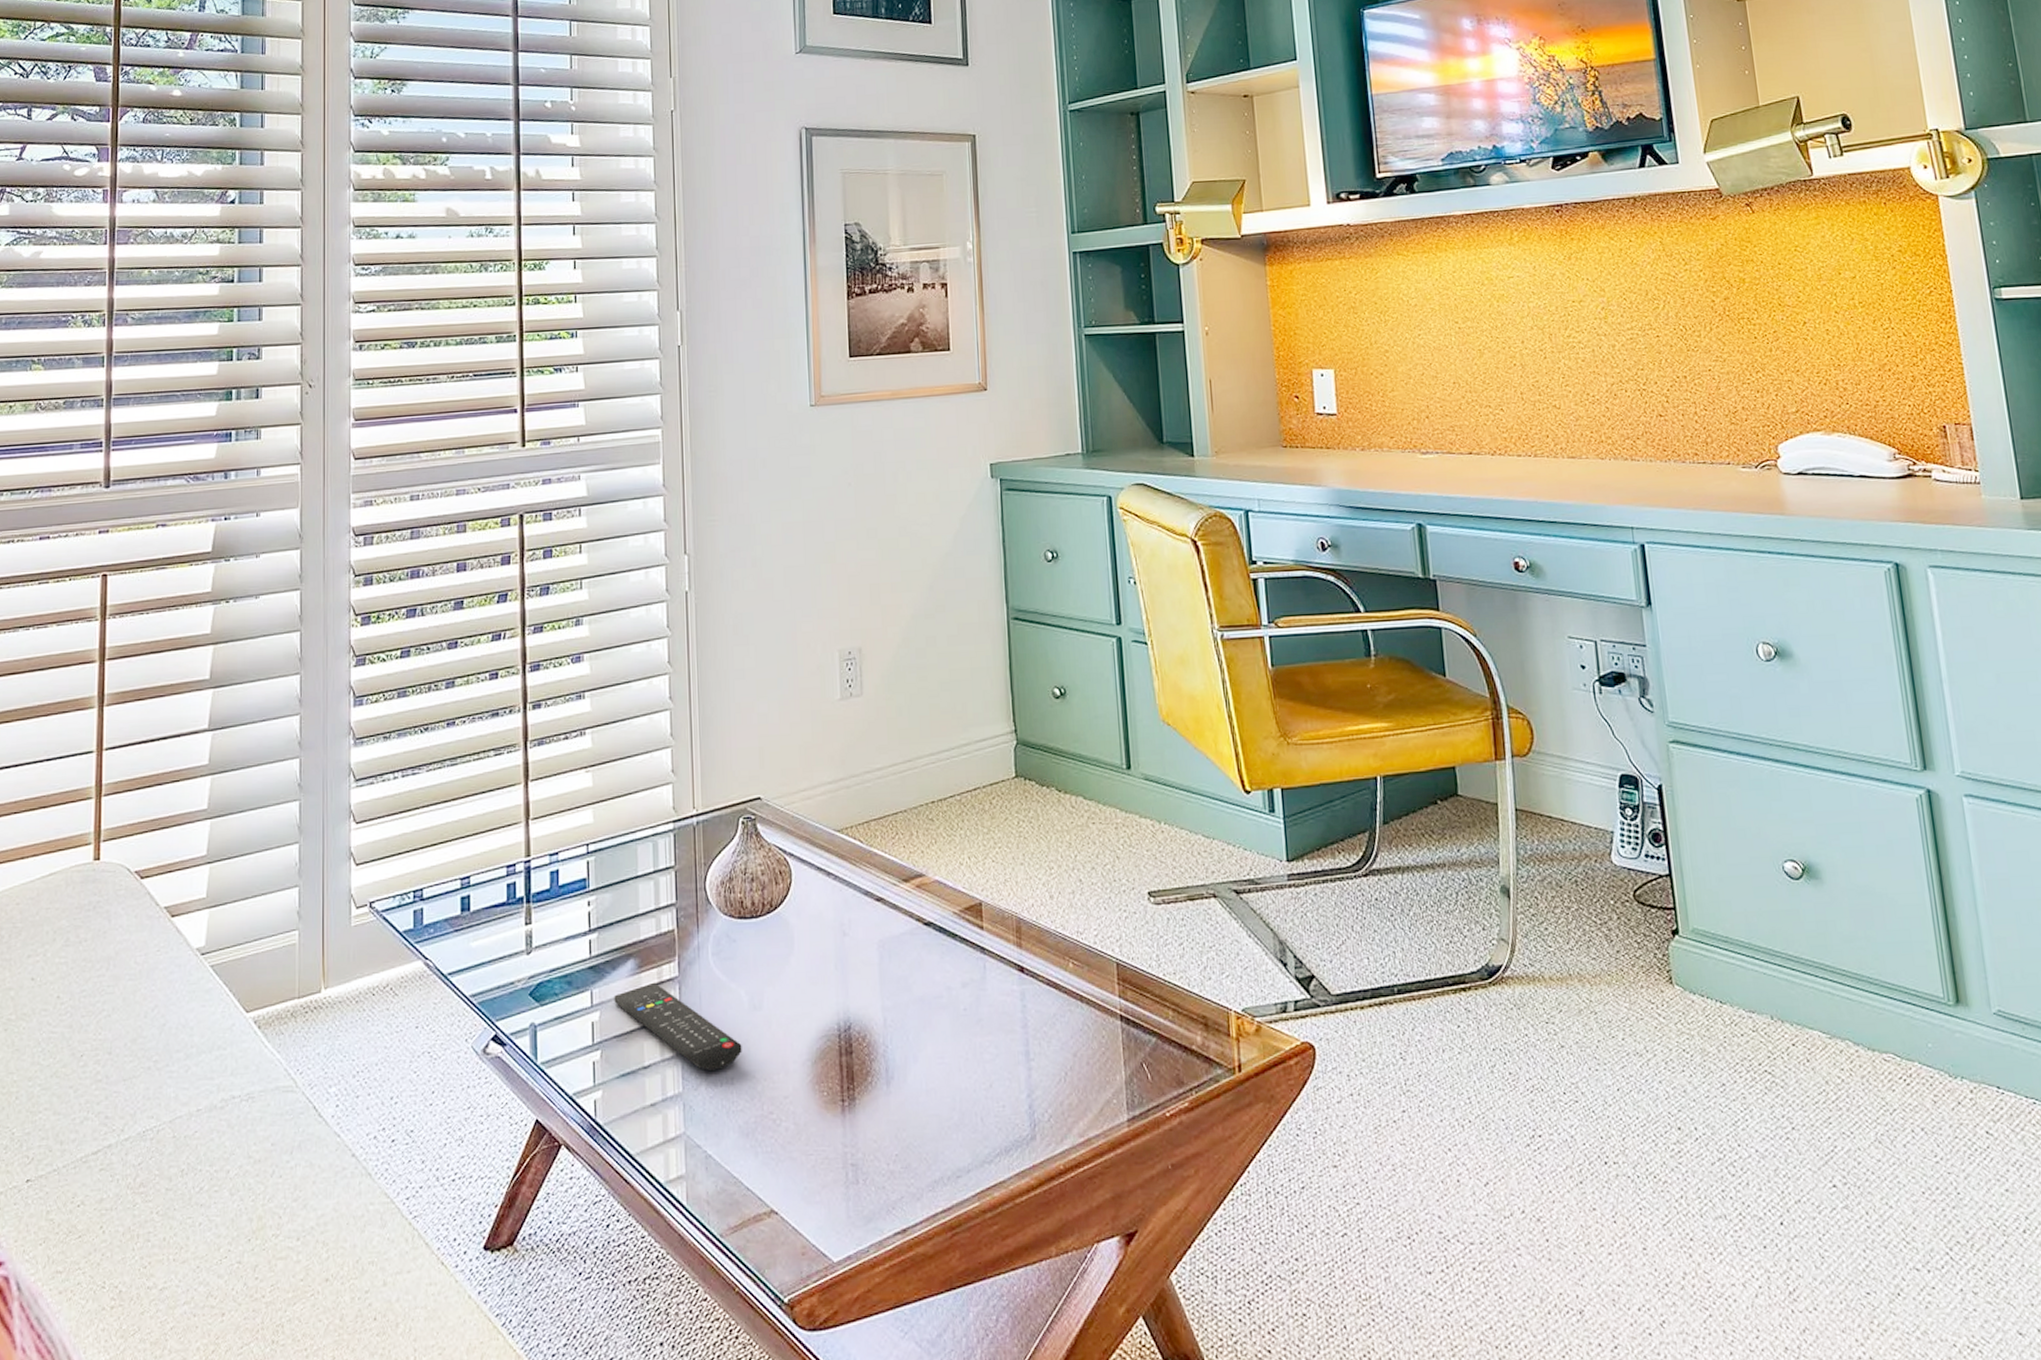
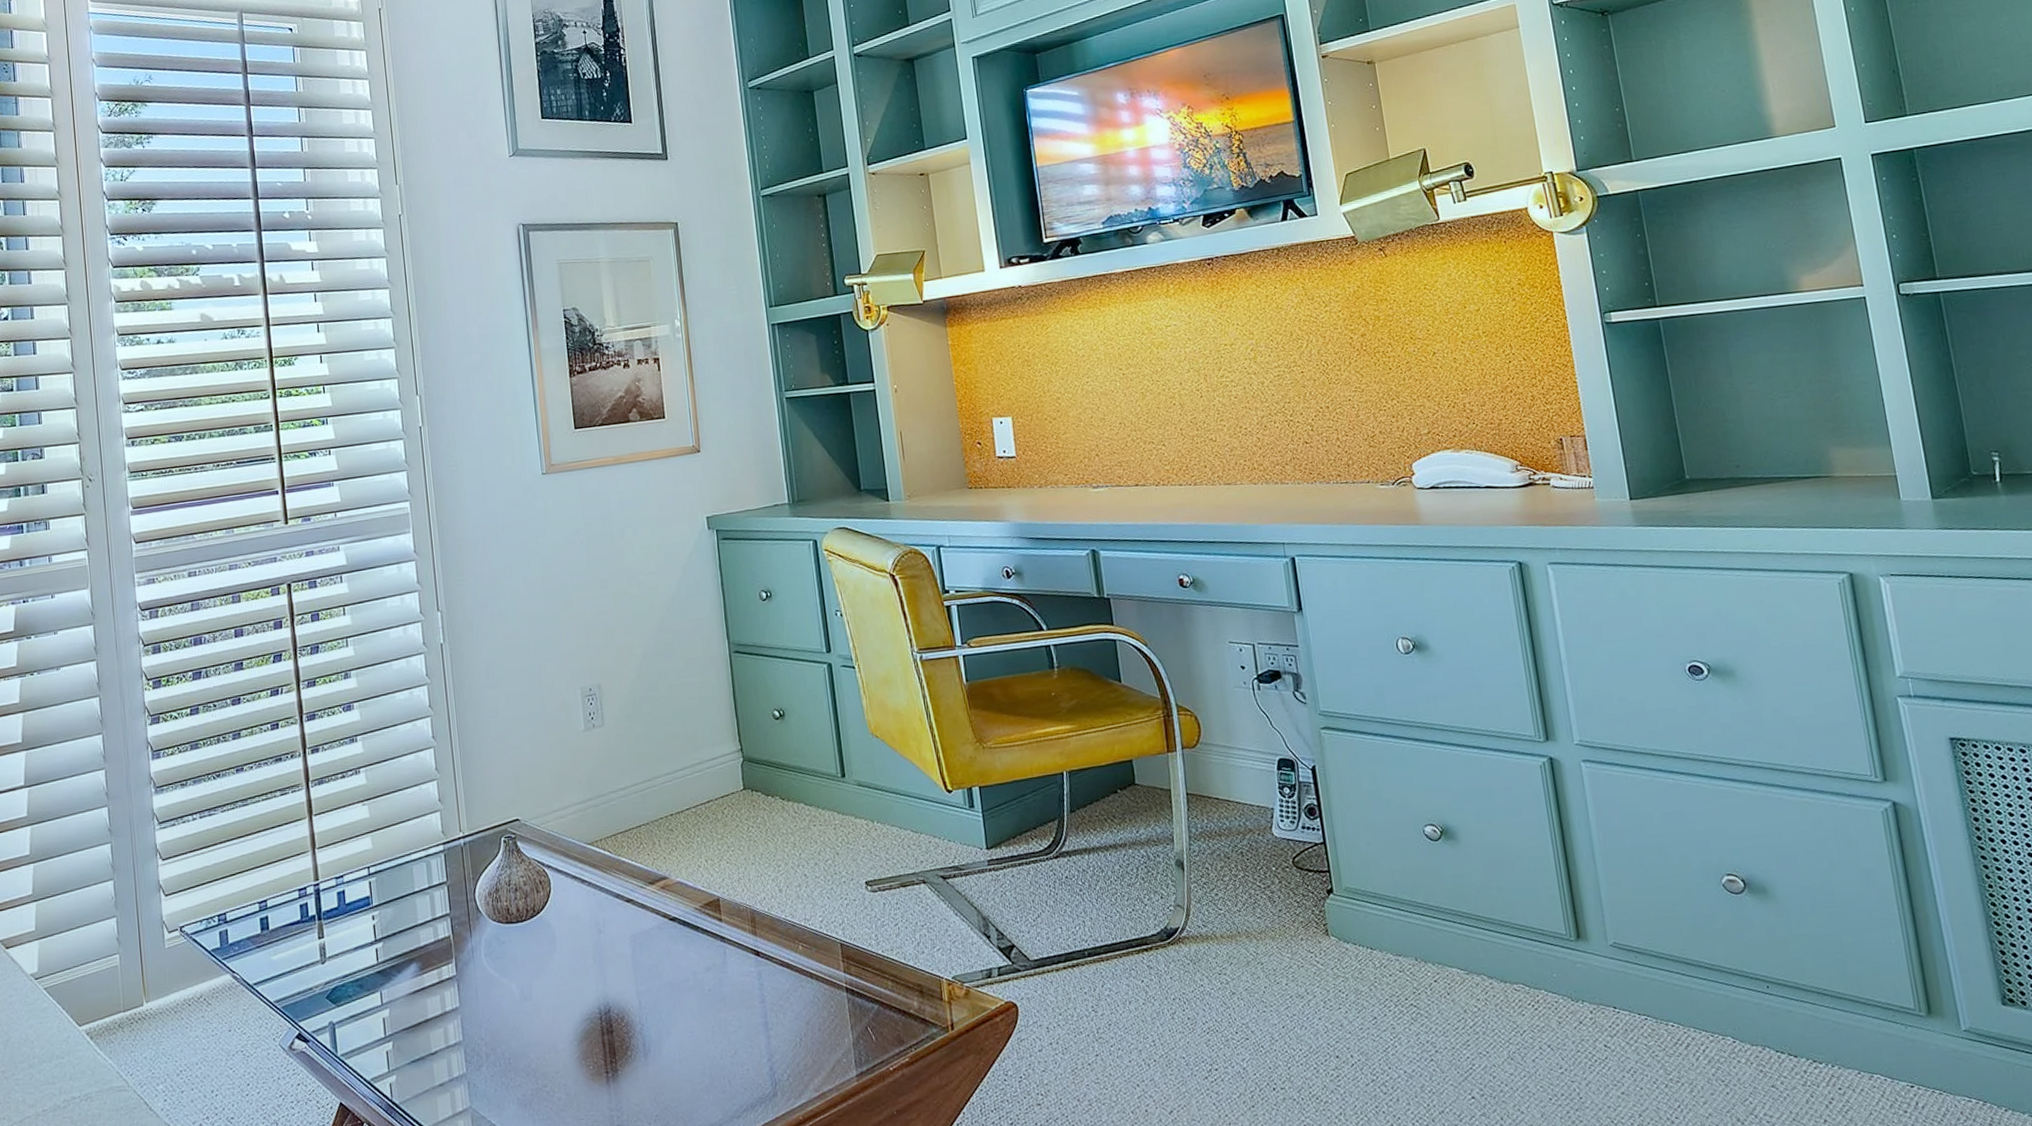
remote control: present [614,982,742,1070] -> none [401,981,517,1053]

